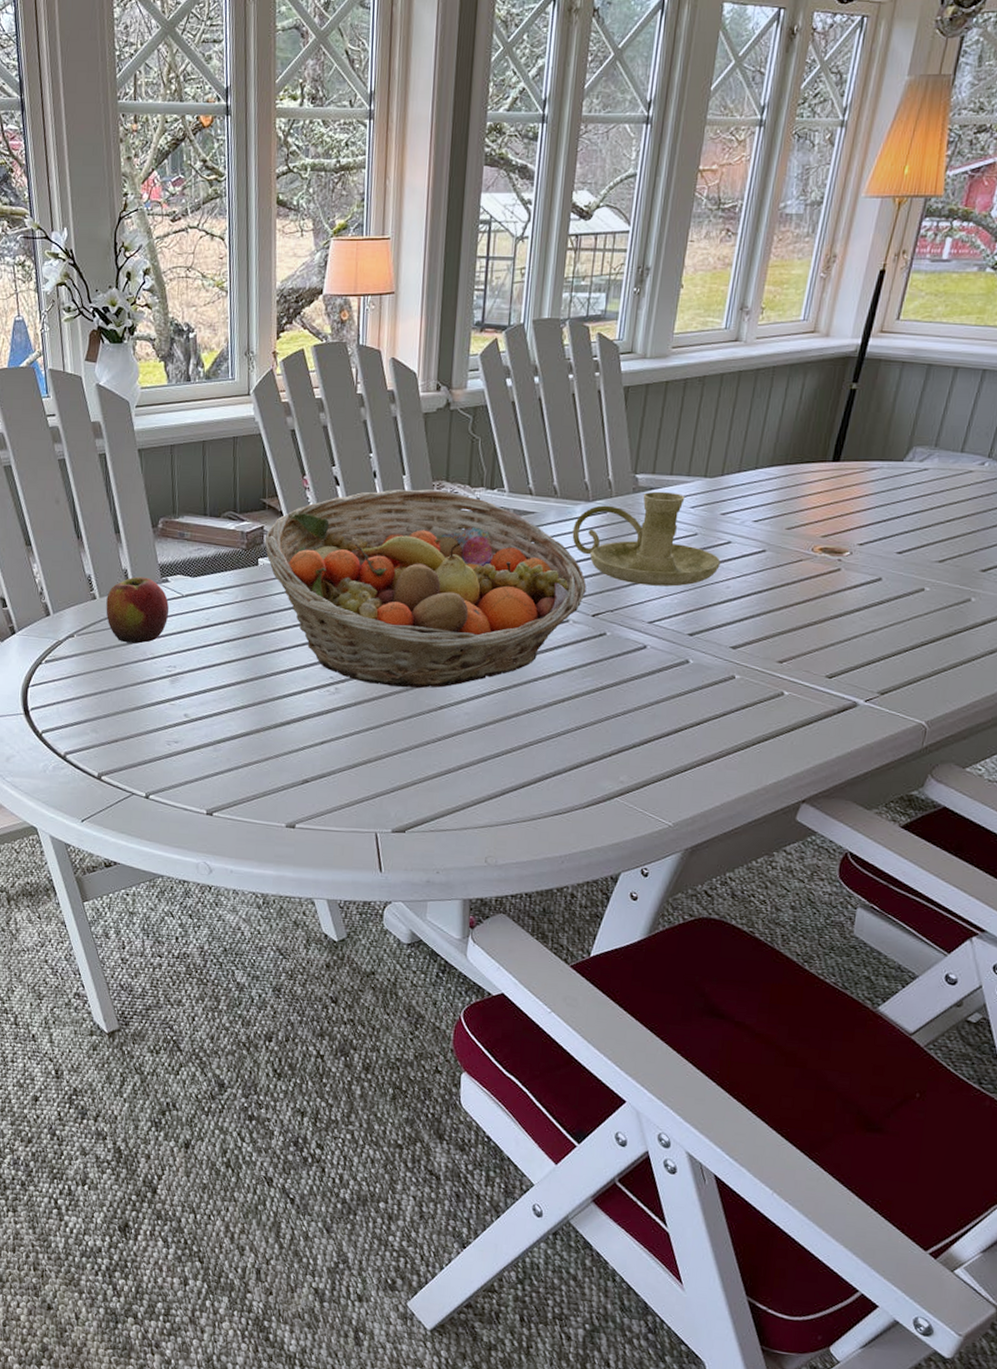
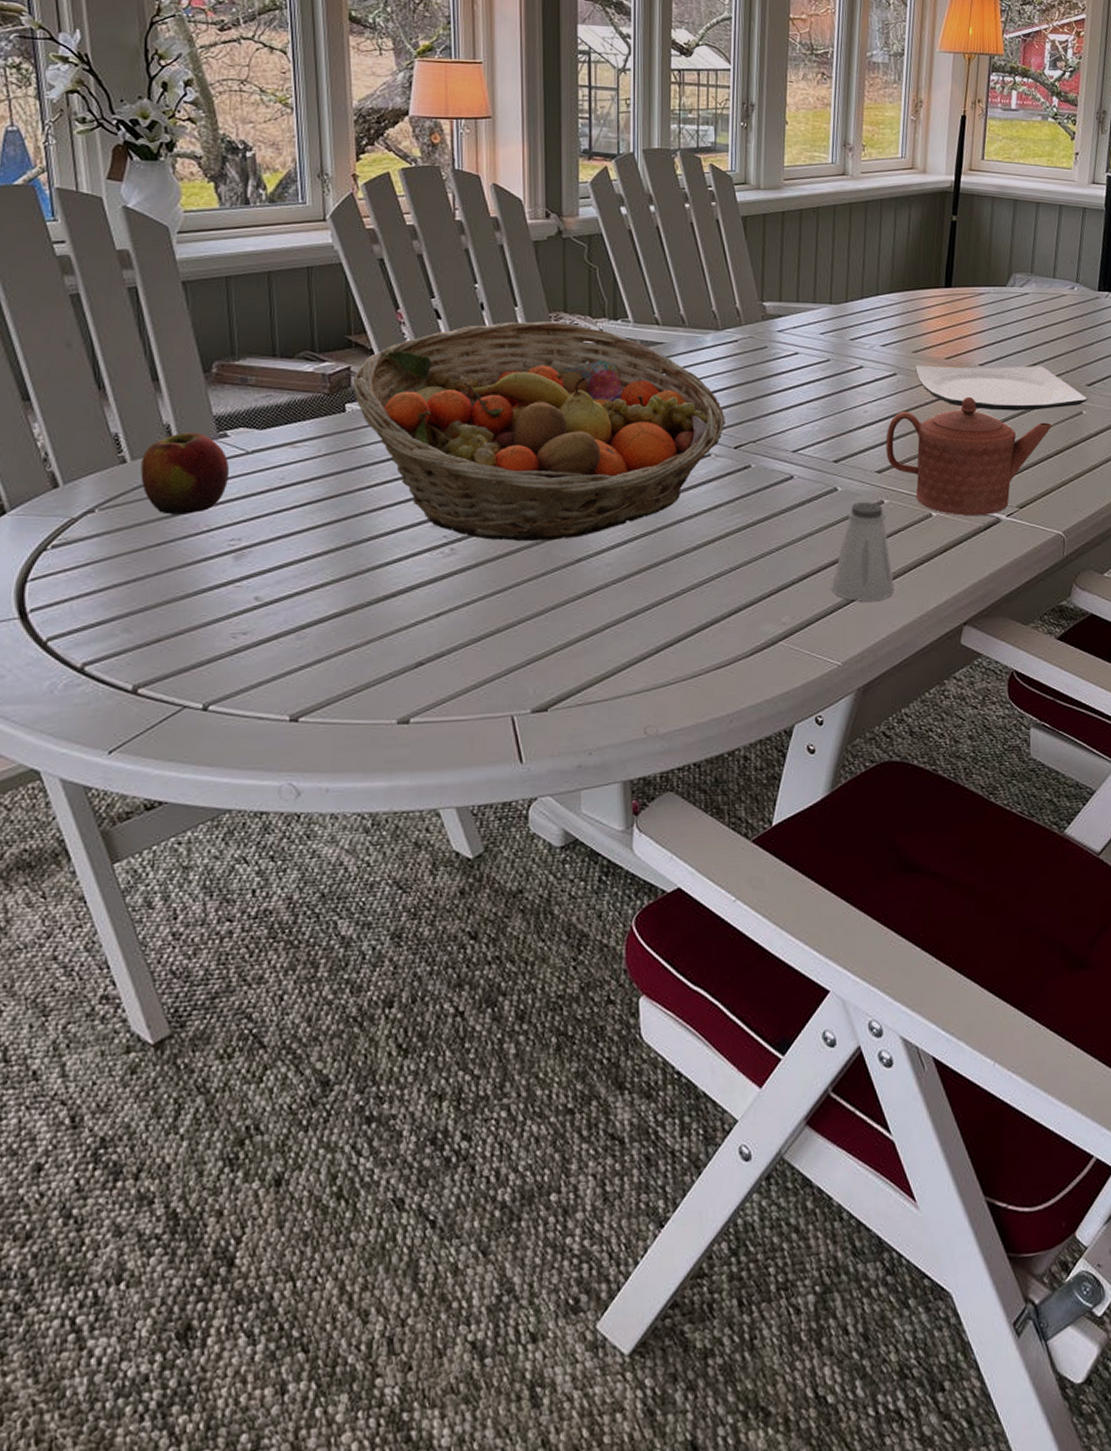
candle holder: present [572,491,720,587] -> none [705,318,855,413]
saltshaker: none [671,676,737,771] -> present [831,502,894,602]
teapot: none [744,577,934,698] -> present [886,396,1053,515]
plate: none [787,542,980,595] -> present [915,365,1088,411]

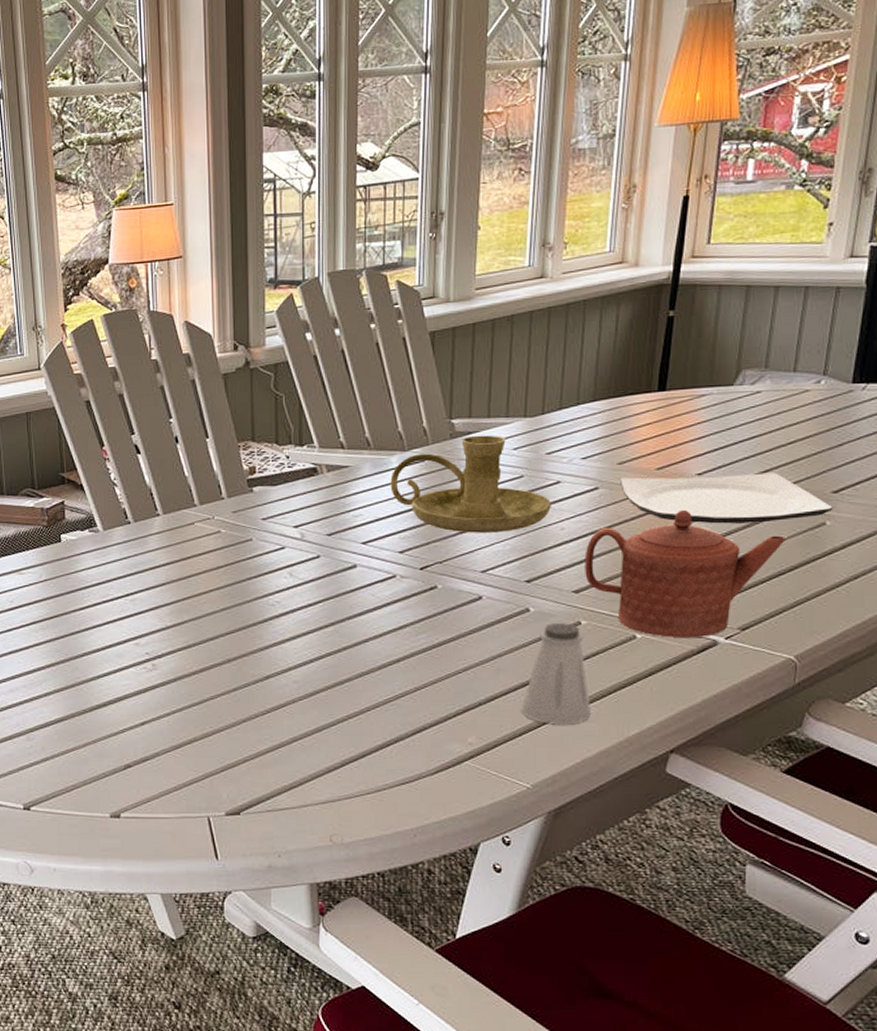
fruit basket: present [352,321,725,542] -> none [66,450,411,659]
candle holder: none [705,318,855,413] -> present [390,435,551,533]

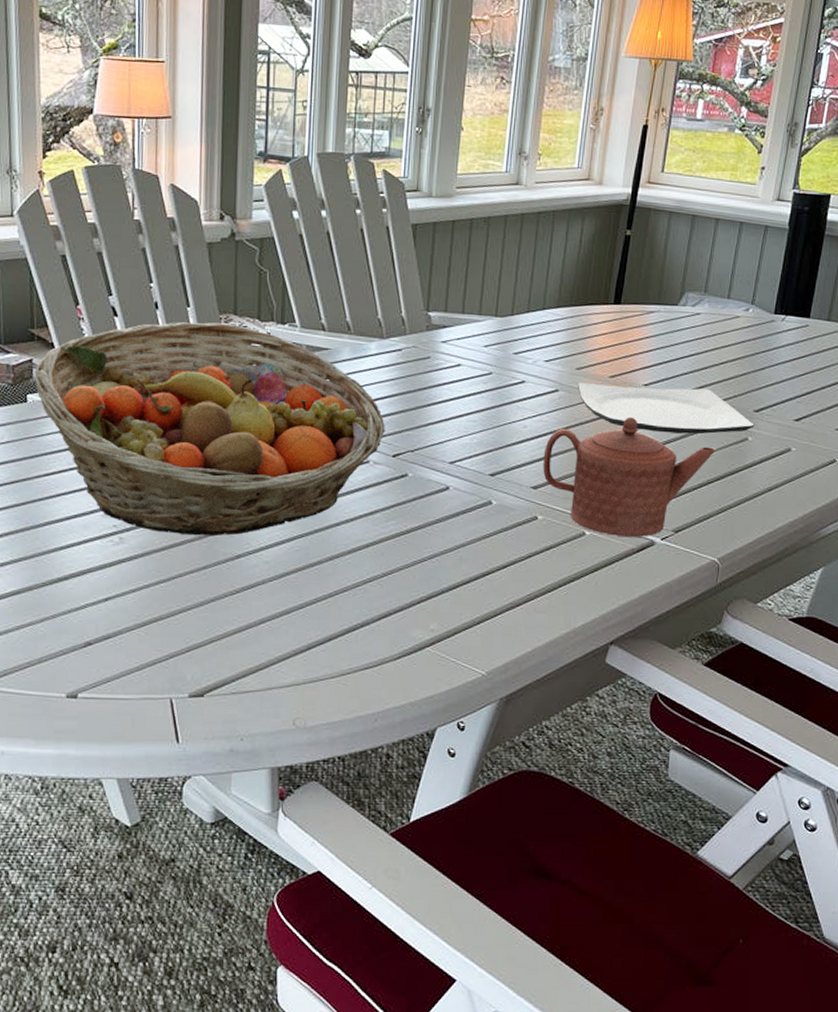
fruit basket: none [66,450,411,659] -> present [33,322,385,536]
candle holder: present [390,435,551,533] -> none [368,329,516,426]
saltshaker: present [521,623,591,725] -> none [480,517,543,615]

